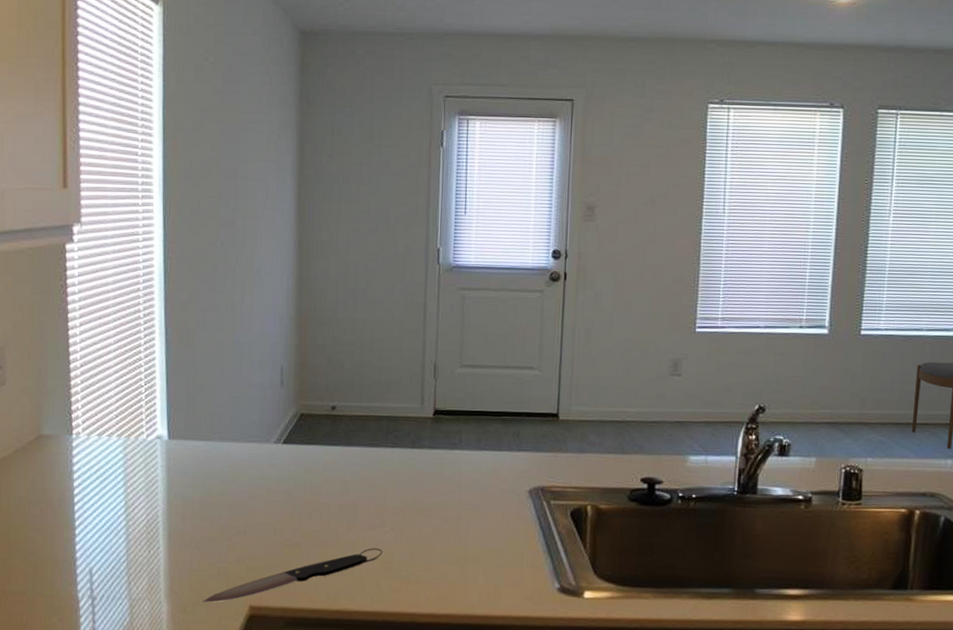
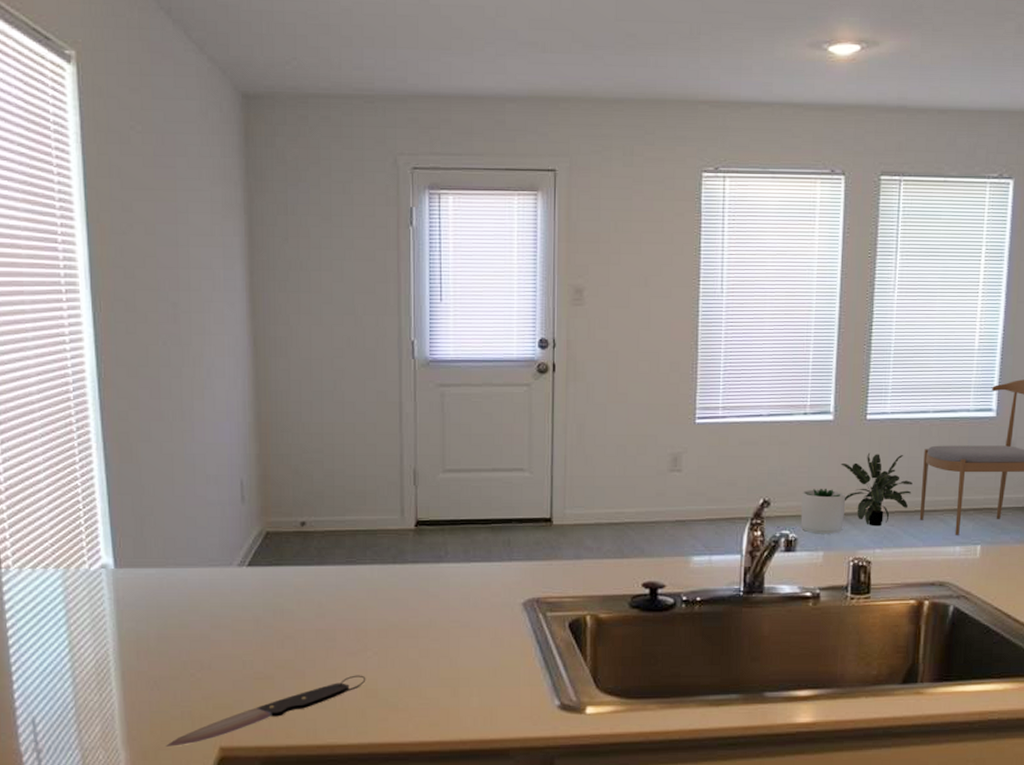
planter: none [794,398,840,442] -> present [800,489,846,534]
potted plant: none [834,366,905,437] -> present [840,452,913,527]

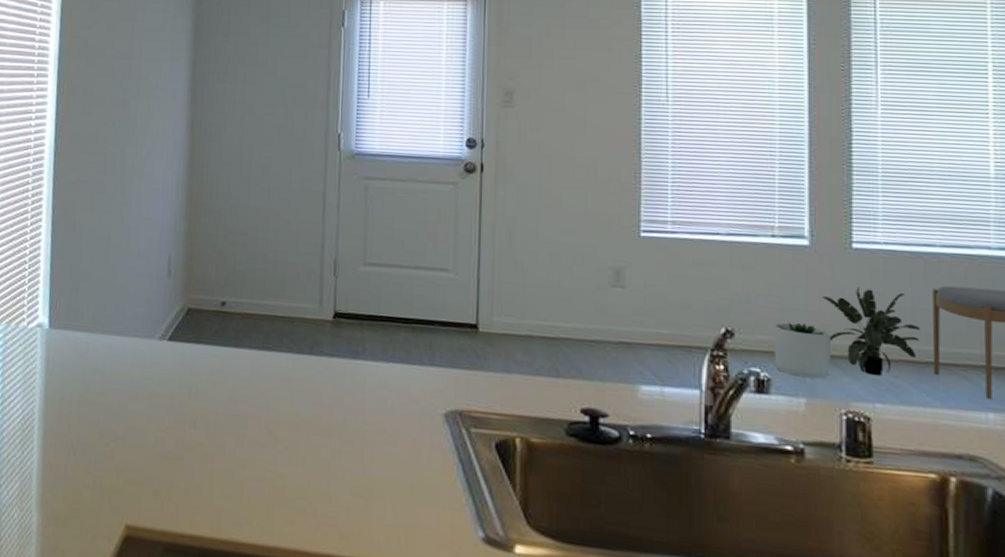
kitchen knife: present [166,675,366,747] -> none [76,468,275,517]

